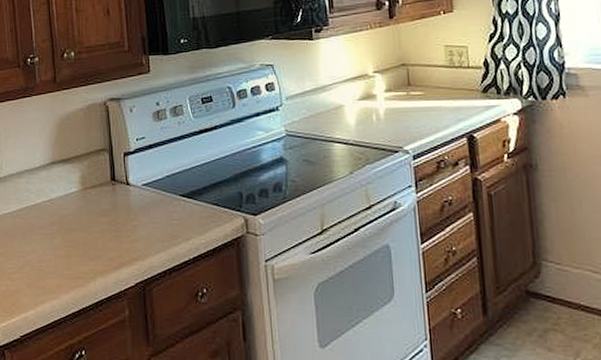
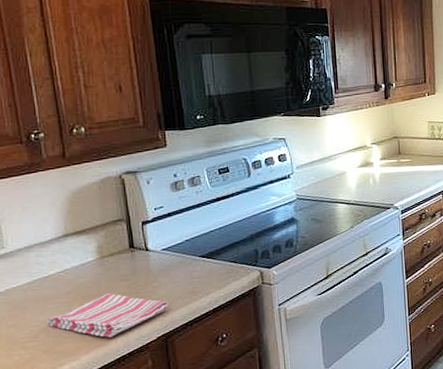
dish towel: none [32,229,148,279] -> present [47,293,169,338]

